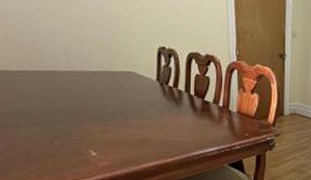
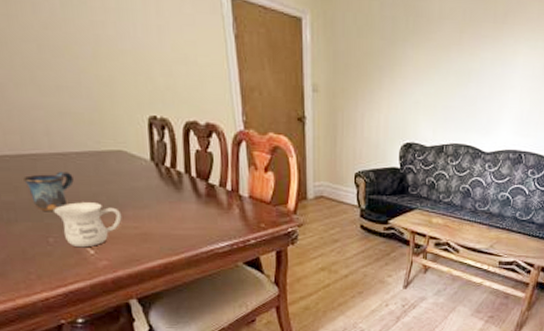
mug: none [37,86,85,118] -> present [22,171,74,211]
mug: none [62,112,126,150] -> present [53,202,122,248]

